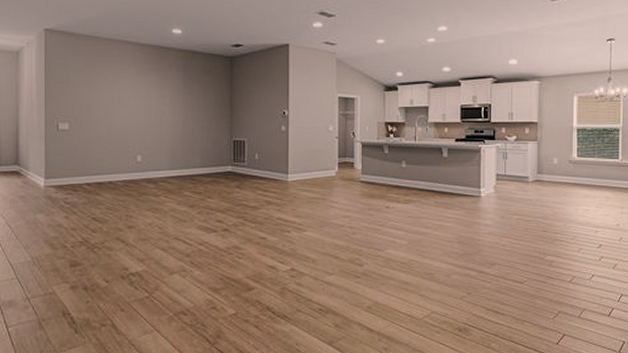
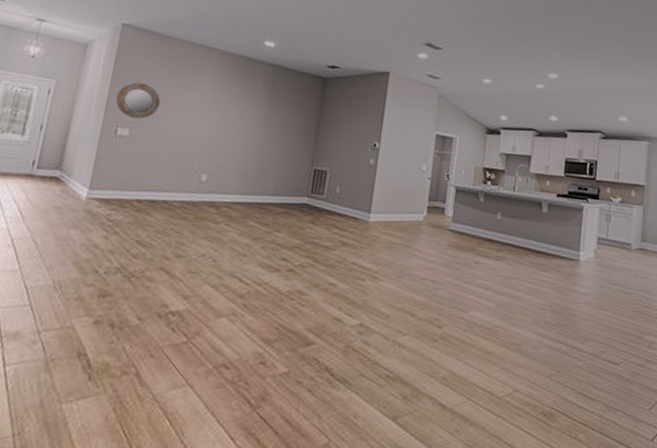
home mirror: none [52,81,91,114] -> present [115,82,161,120]

